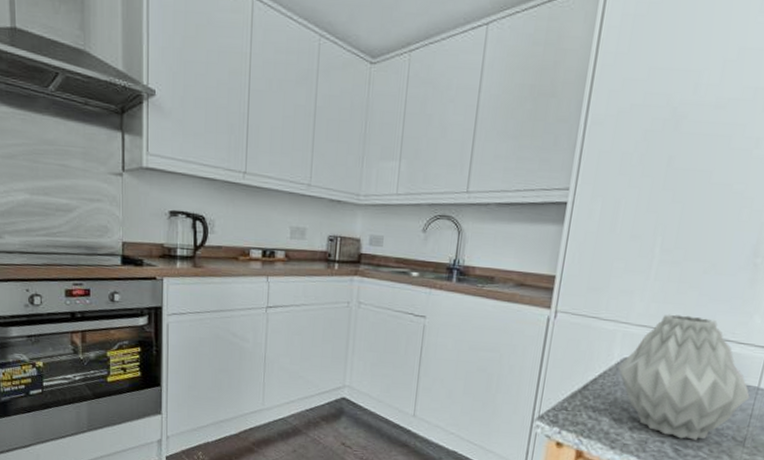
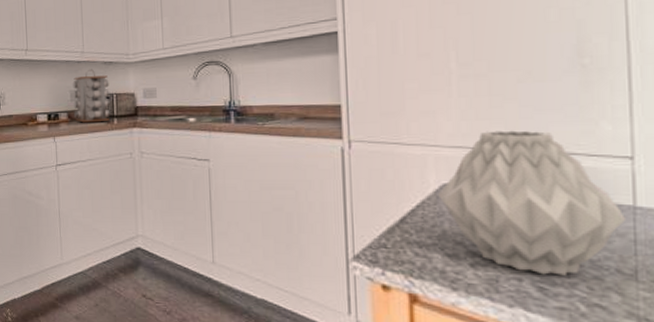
spice rack: none [292,205,335,266] -> present [73,69,111,123]

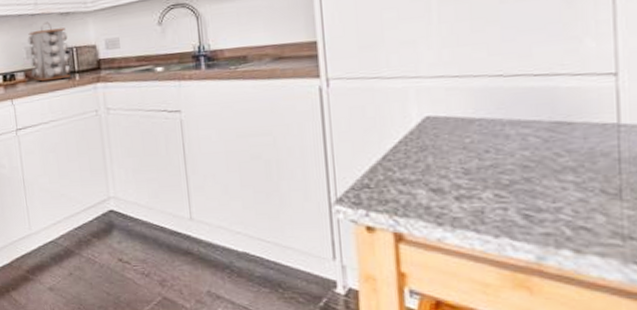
vase: present [438,130,625,276] -> none [420,53,610,202]

